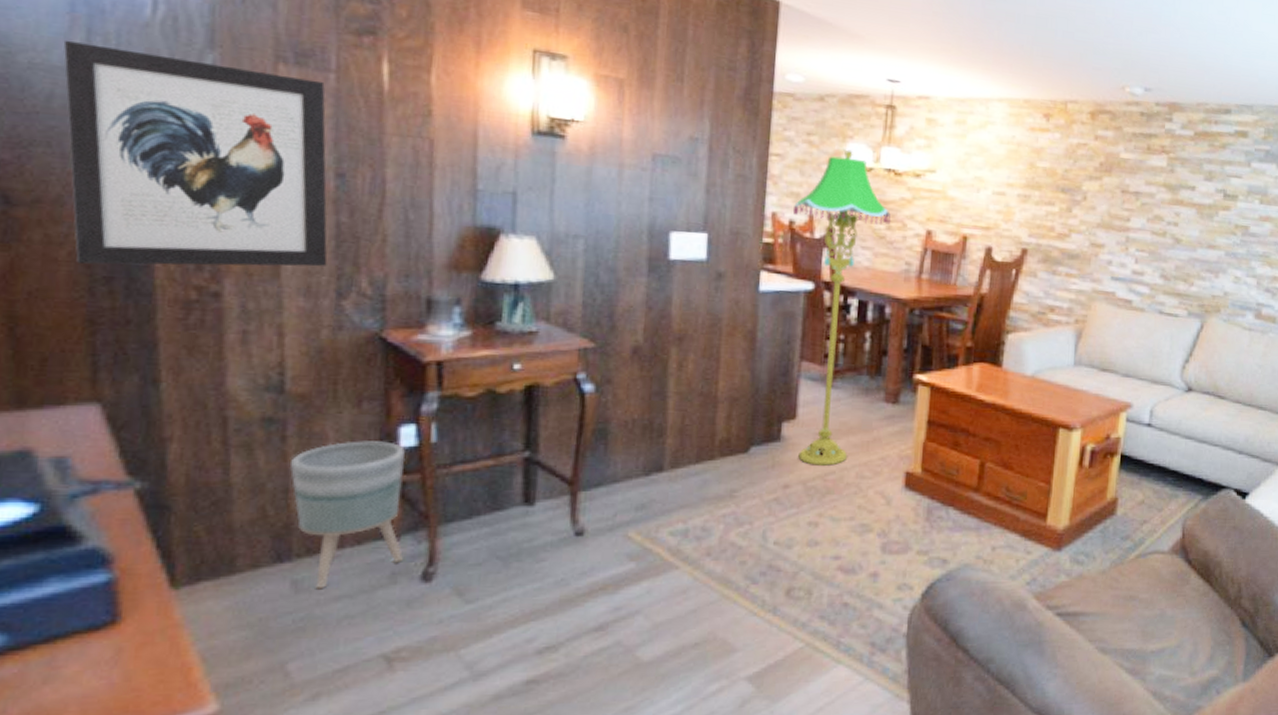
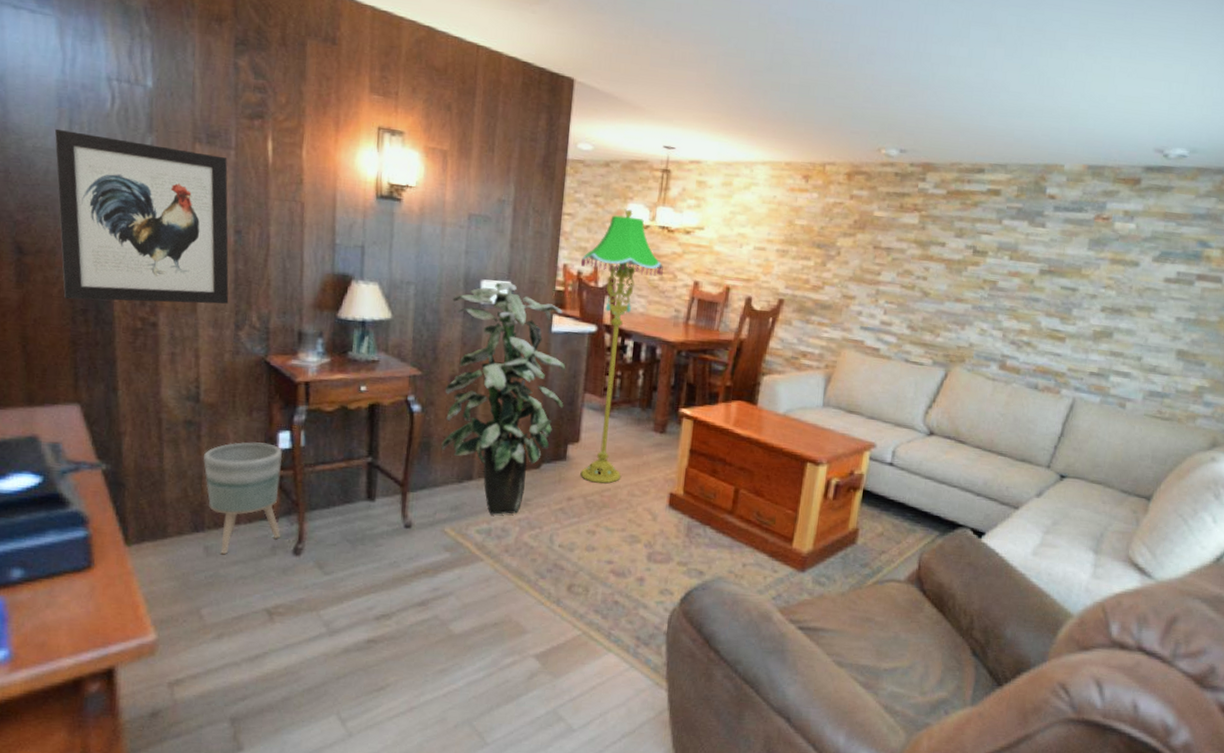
indoor plant: none [621,233,778,513] -> present [441,282,566,515]

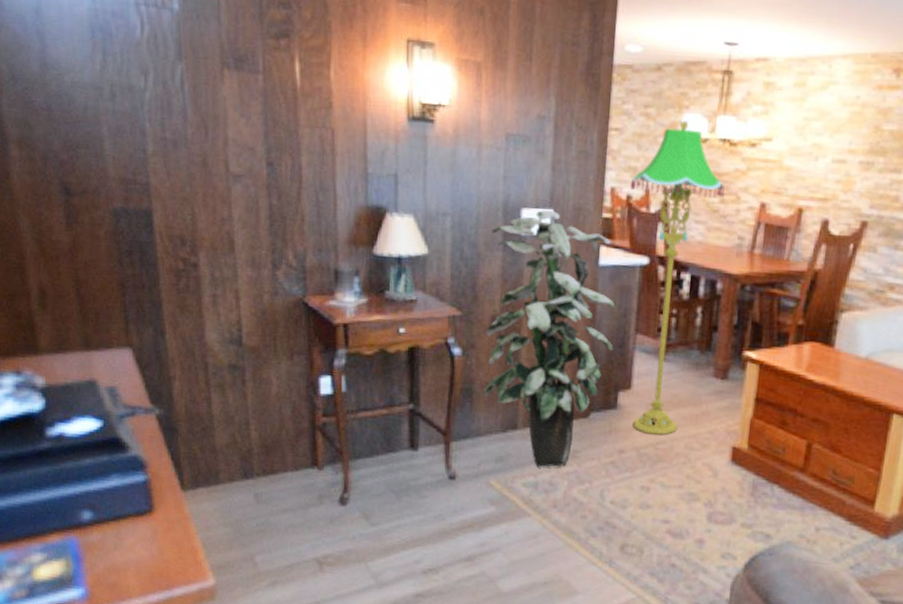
wall art: present [54,128,229,304] -> none [90,61,265,242]
planter: present [203,442,283,554] -> none [249,387,326,502]

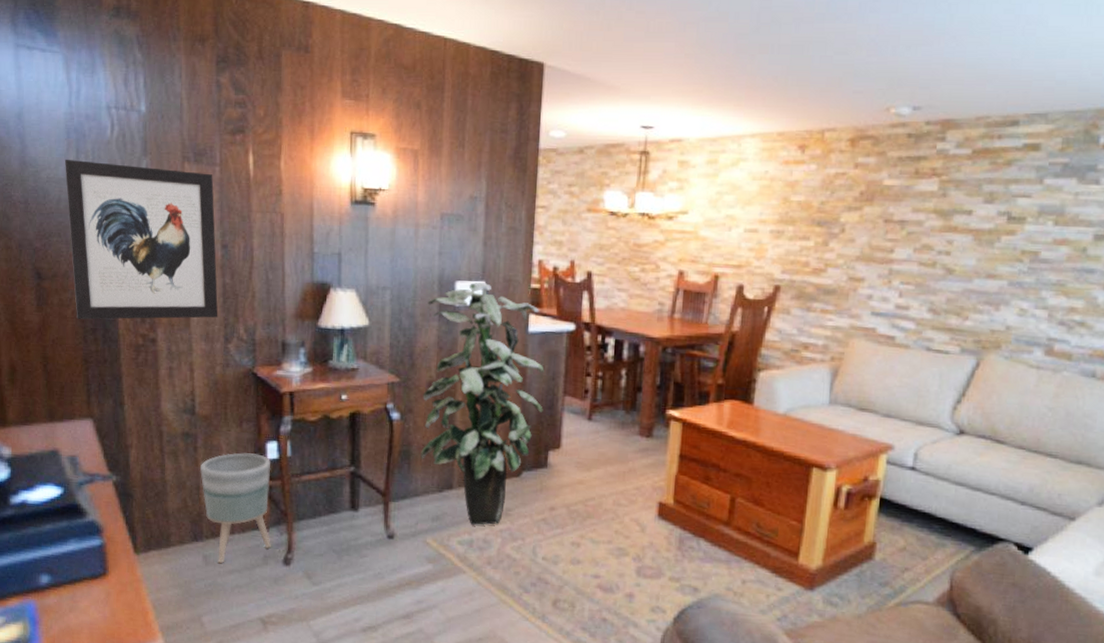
wall art: none [90,61,265,242] -> present [64,159,218,320]
planter: none [249,387,326,502] -> present [200,453,271,563]
floor lamp: present [631,120,725,435] -> none [557,197,645,492]

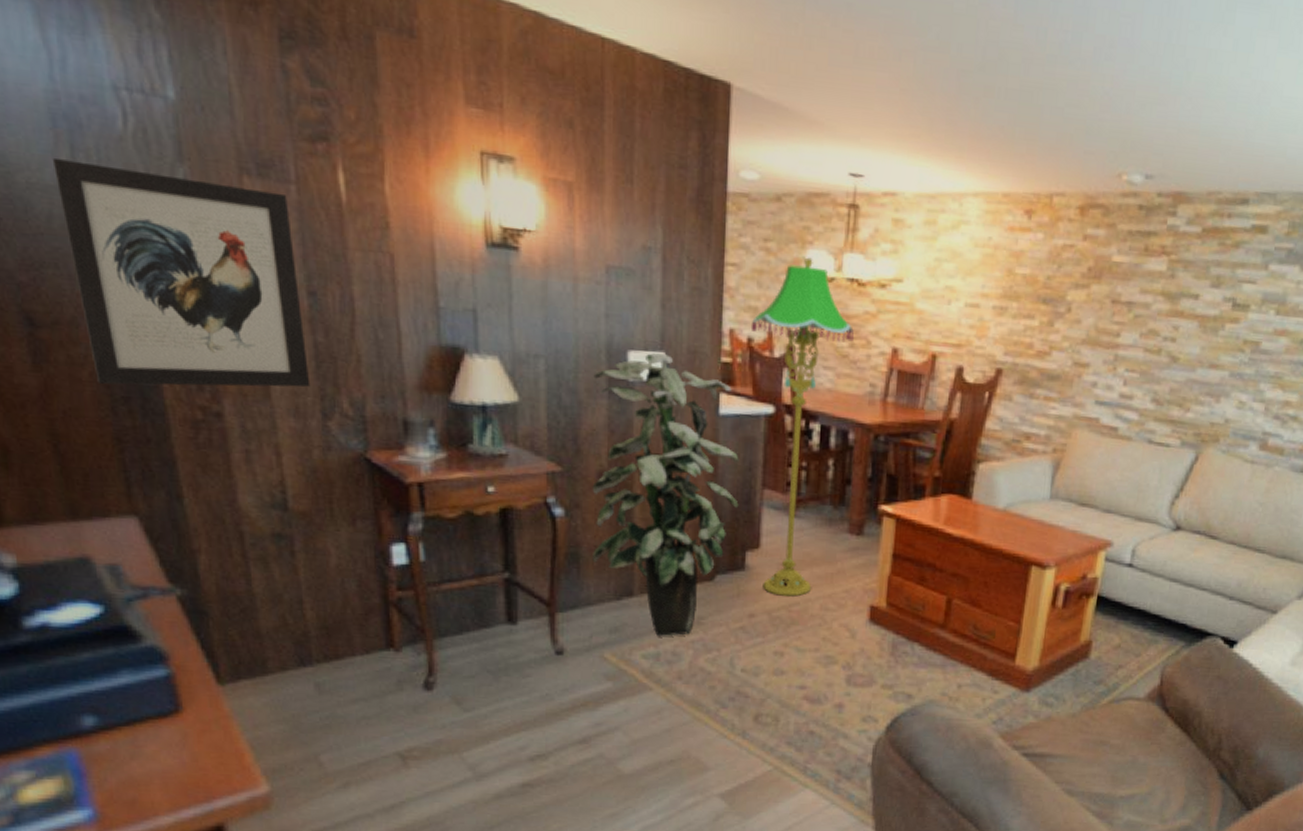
planter: present [200,453,271,563] -> none [302,557,406,691]
floor lamp: none [557,197,645,492] -> present [752,257,855,597]

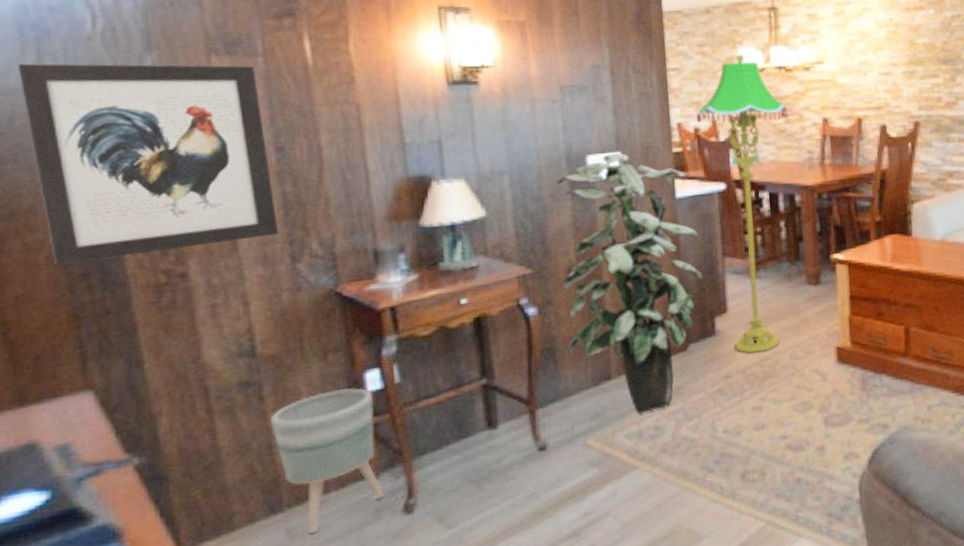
planter: none [302,557,406,691] -> present [271,388,384,534]

